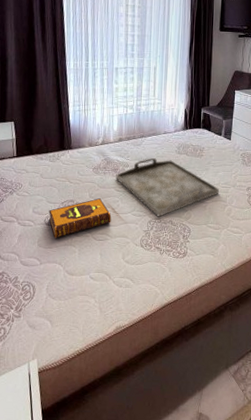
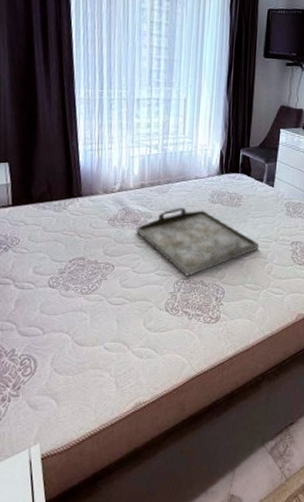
hardback book: present [48,198,112,239] -> none [53,255,131,304]

